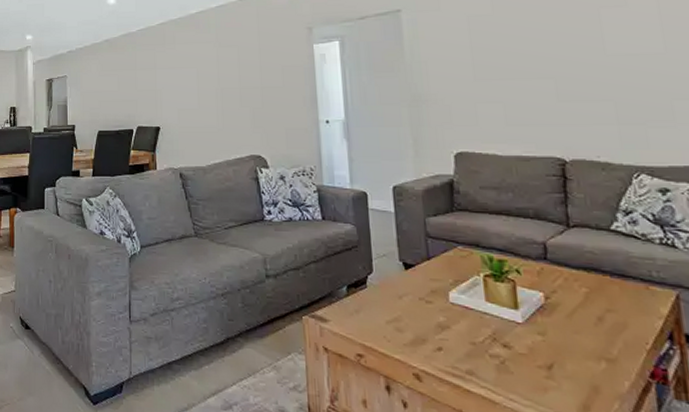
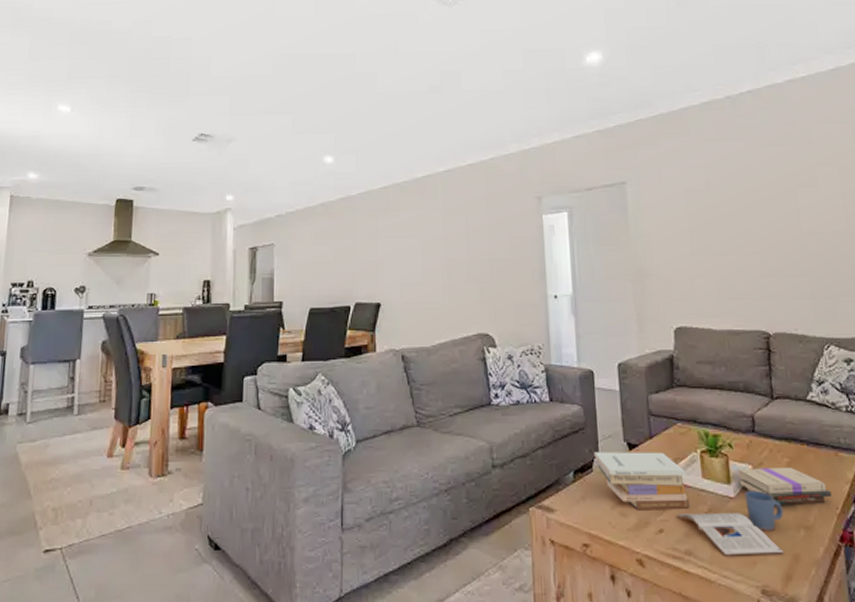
books: none [367,269,471,330] -> present [593,452,689,511]
magazine: none [456,334,582,384] -> present [676,513,785,556]
books: none [527,295,640,337] -> present [738,466,832,505]
mug: none [534,317,581,360] -> present [744,490,783,531]

